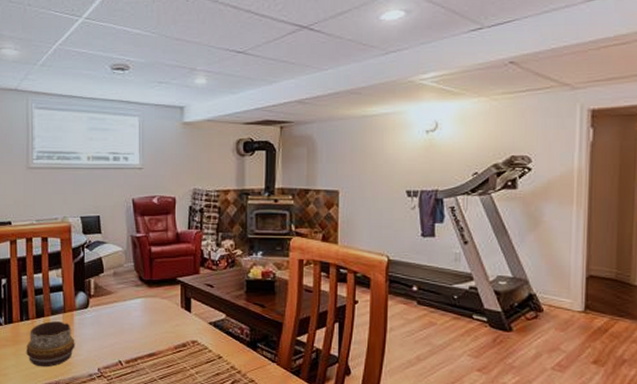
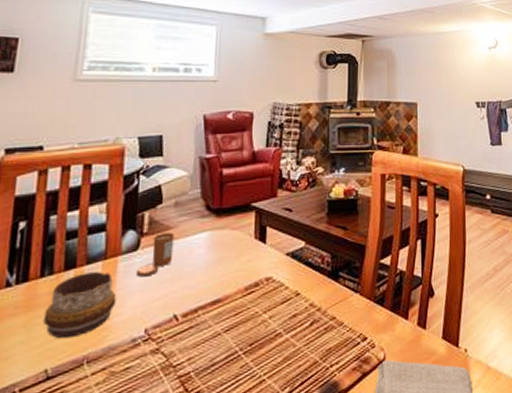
candle: none [88,296,115,329] -> present [135,233,175,277]

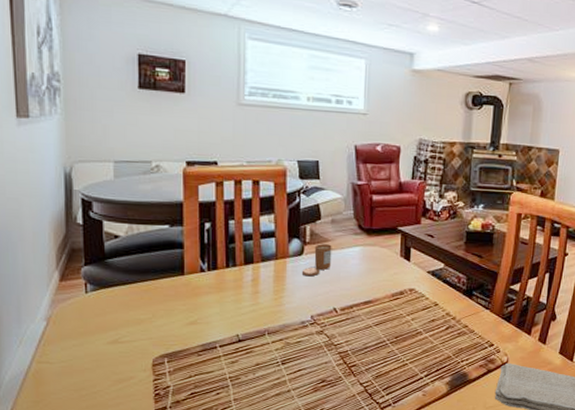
decorative bowl: present [43,272,117,339] -> none [232,268,287,315]

